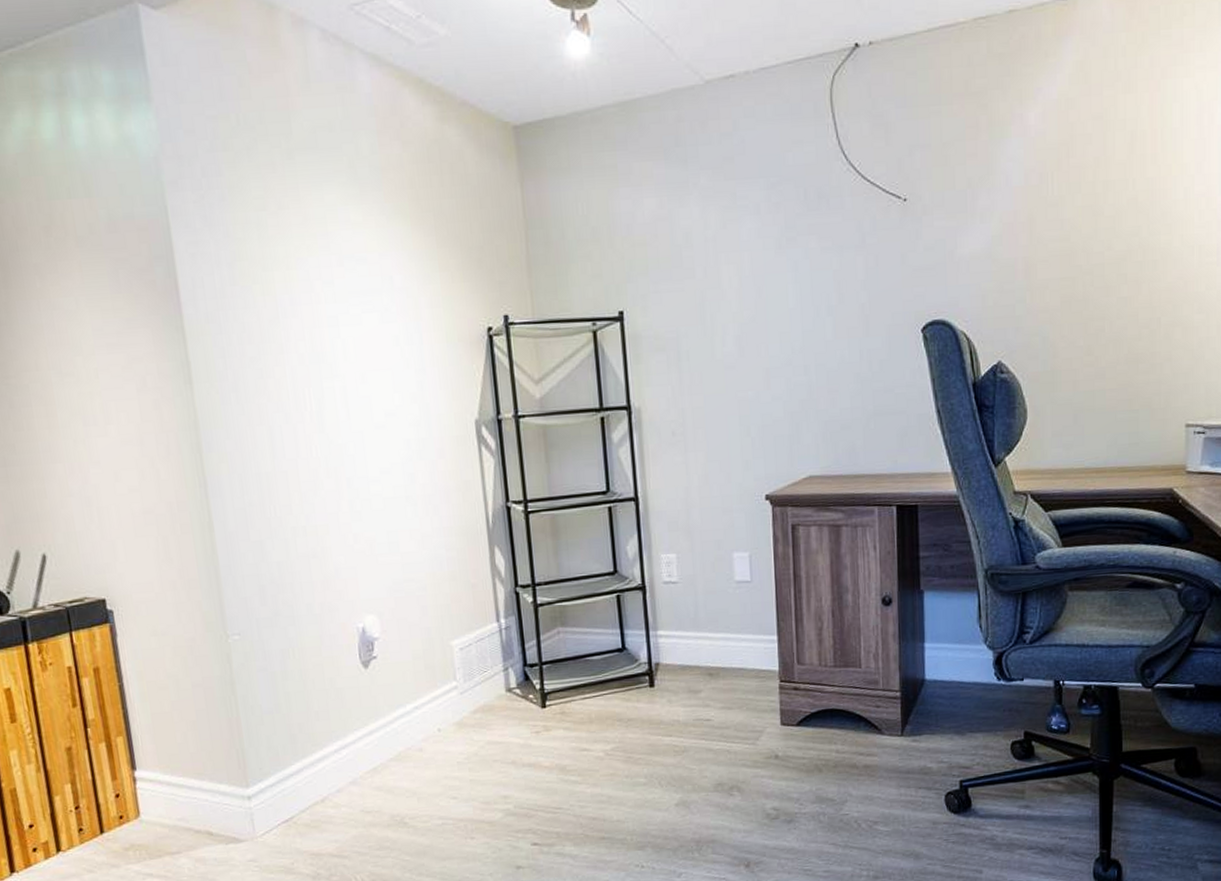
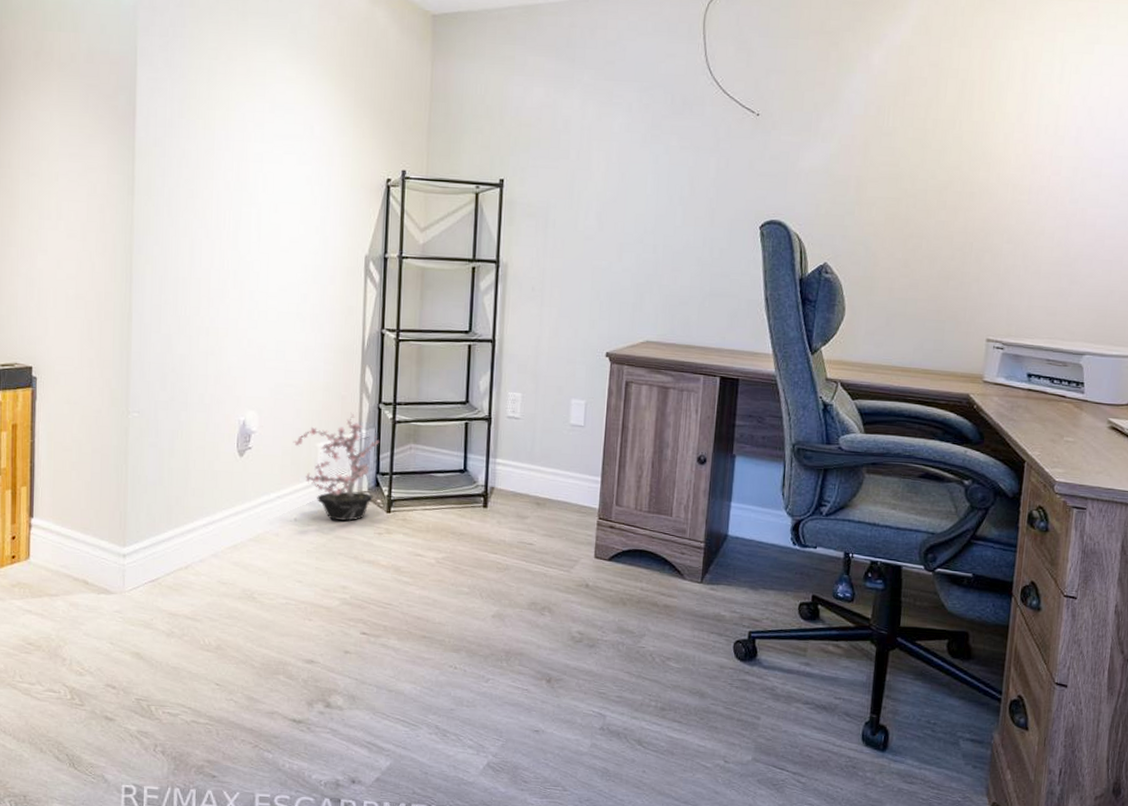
potted plant: none [423,602,524,724] -> present [293,413,379,521]

